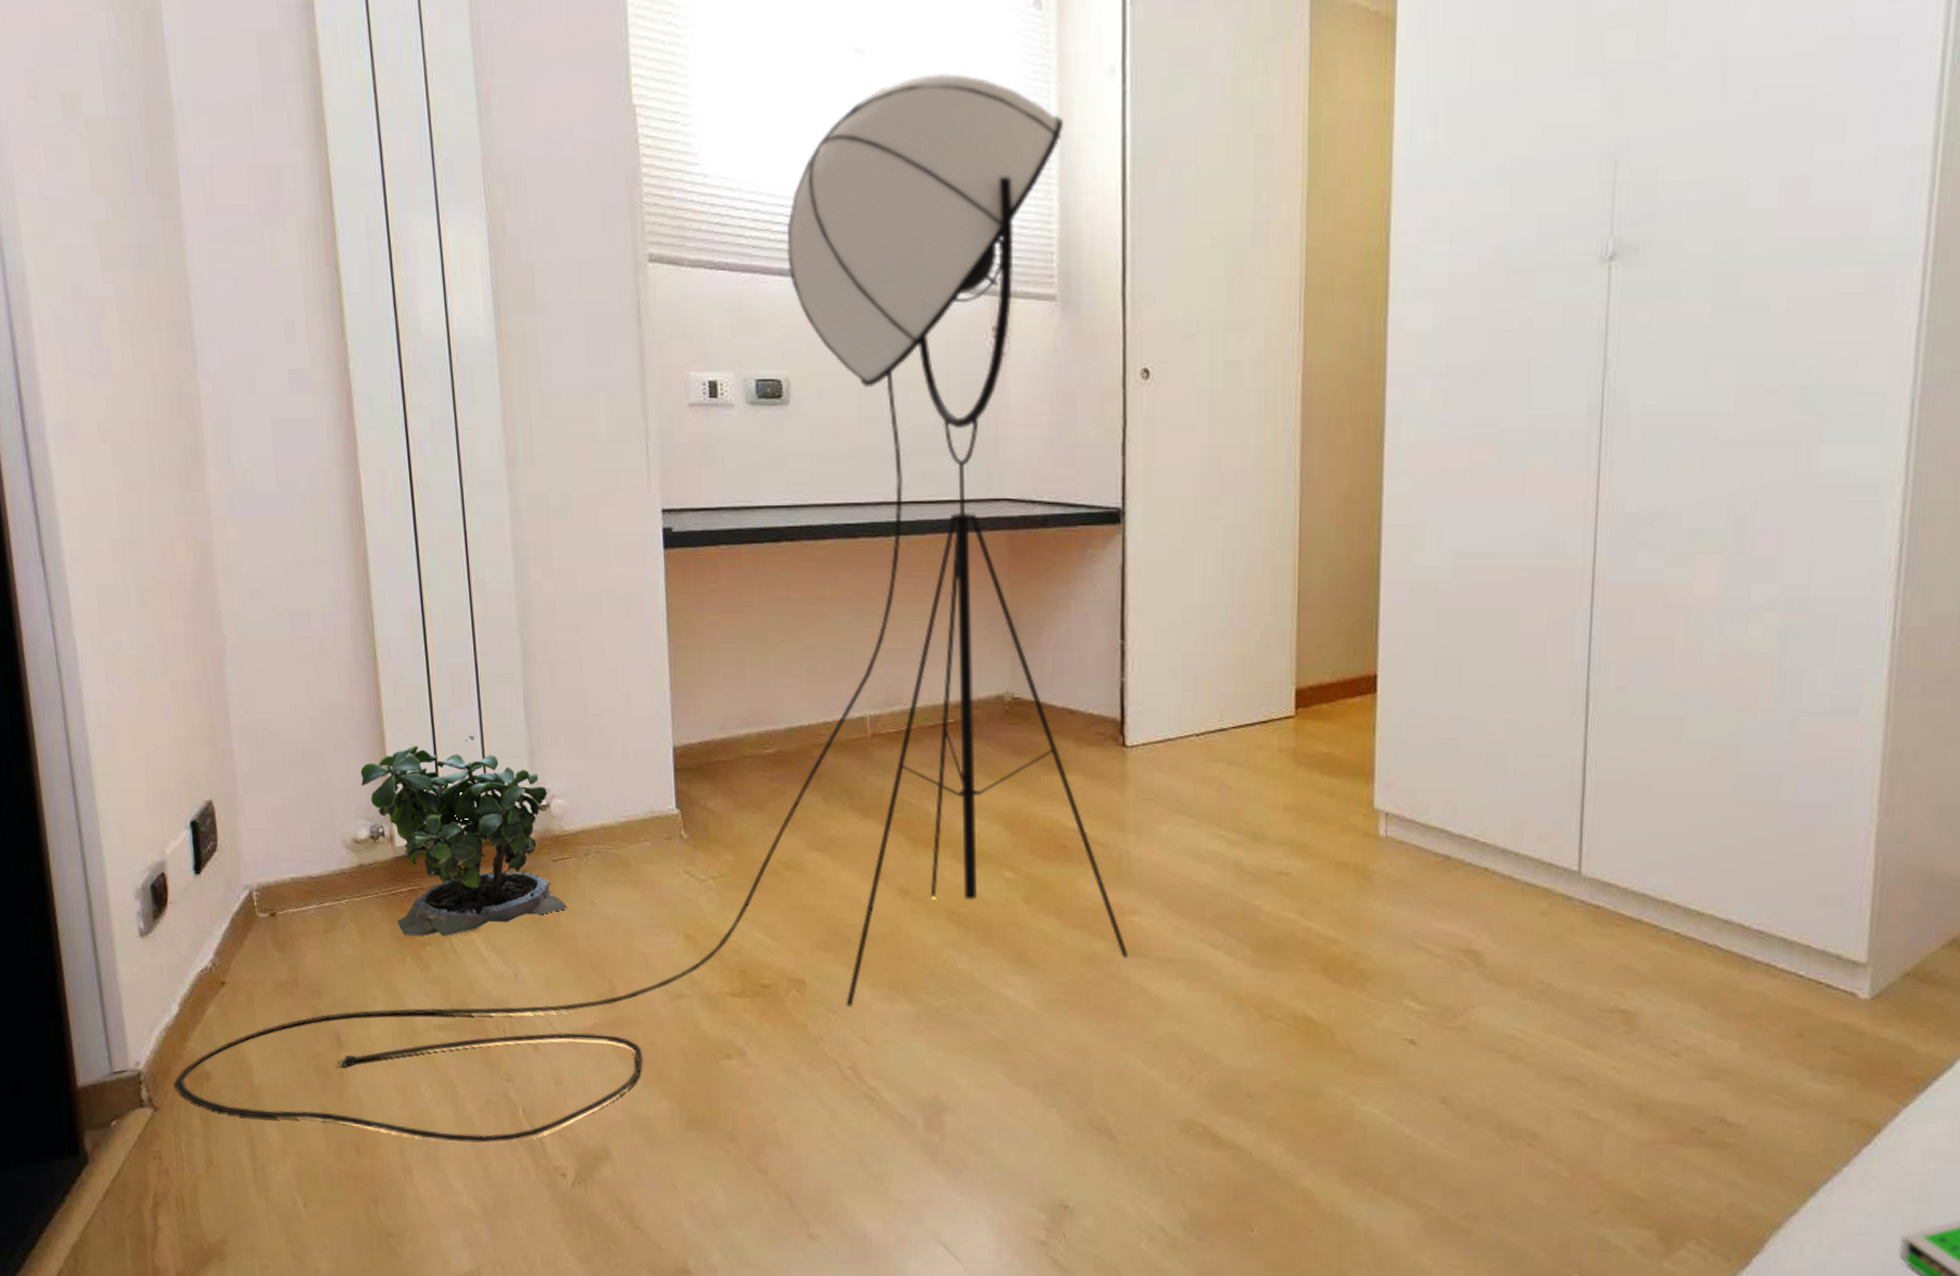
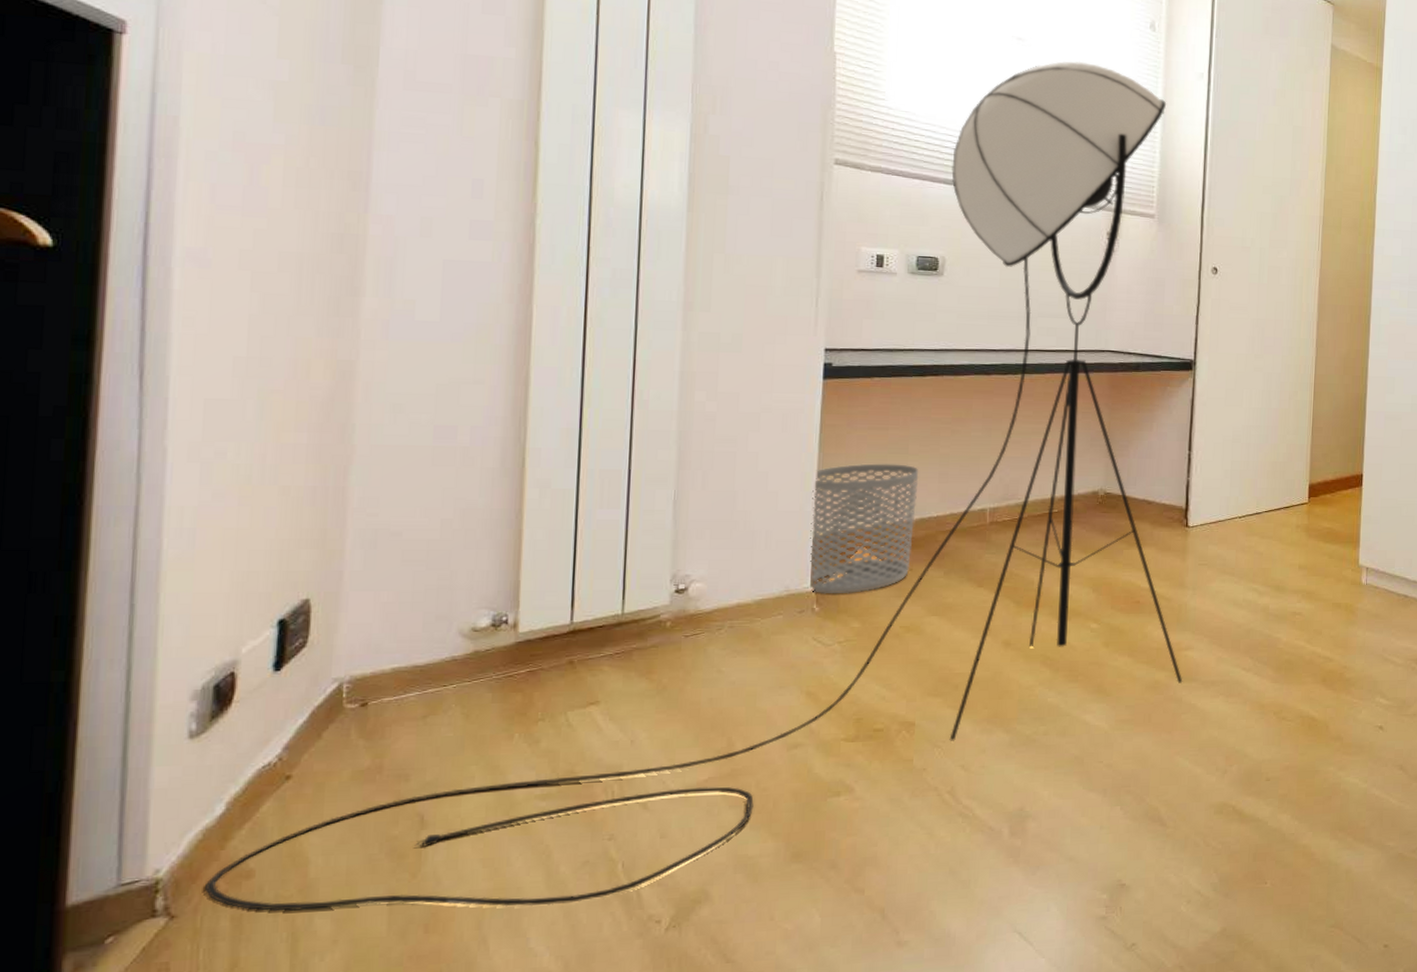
potted plant: present [360,735,569,937] -> none [489,531,695,713]
waste bin: none [666,656,784,820] -> present [810,463,919,594]

